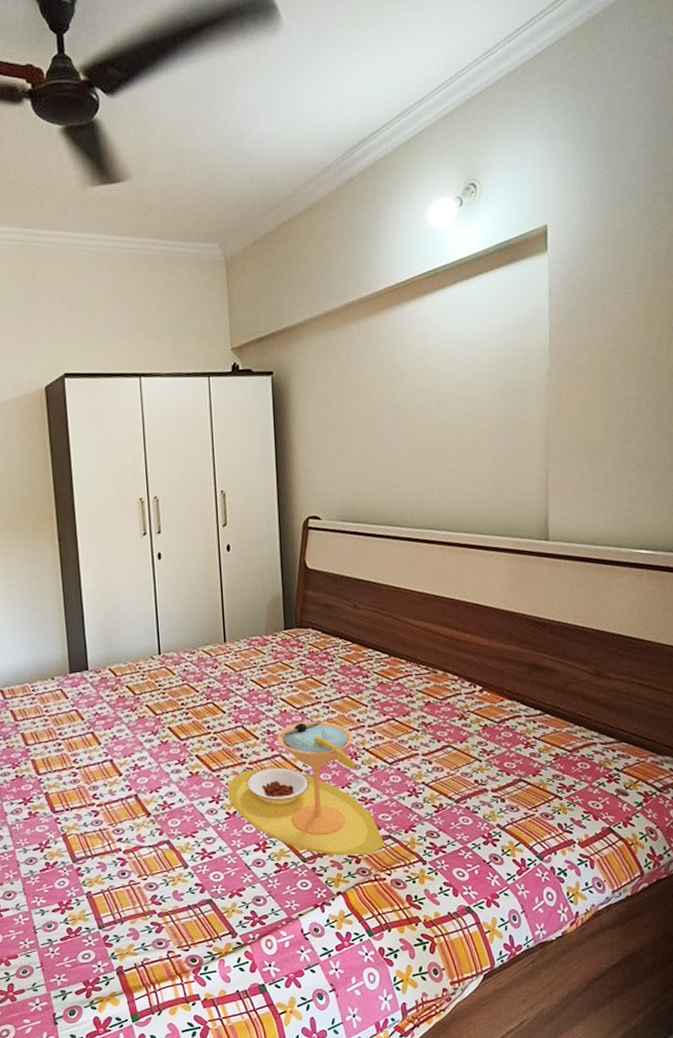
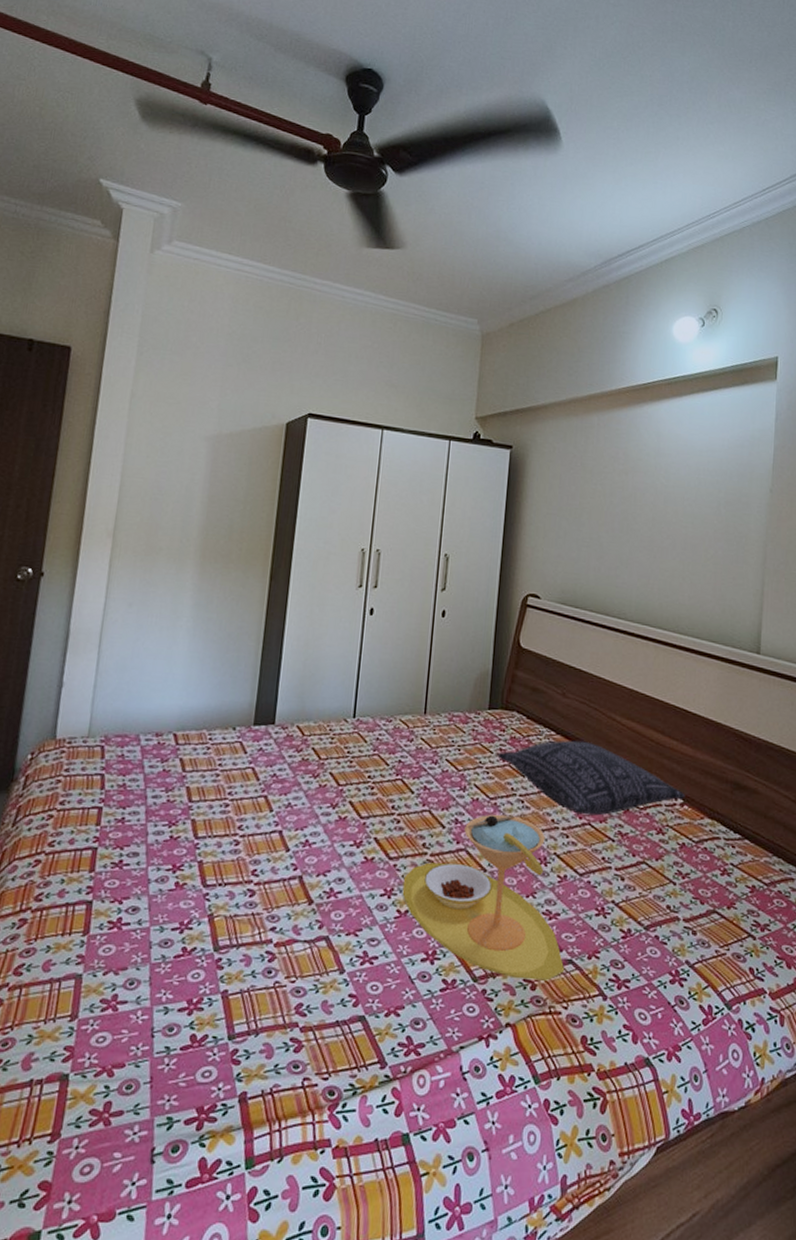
pillow: none [298,646,484,712] -> present [497,740,685,816]

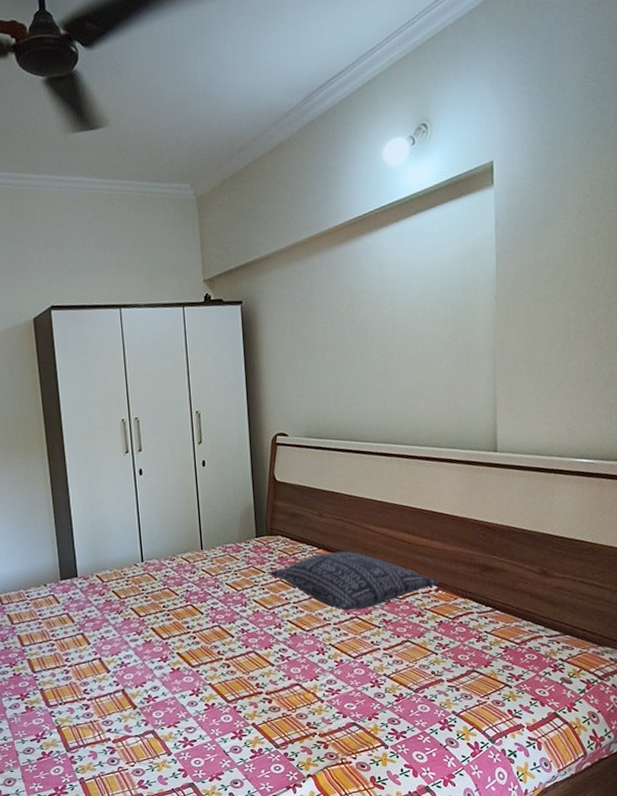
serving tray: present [402,814,565,981] -> none [206,619,351,742]

